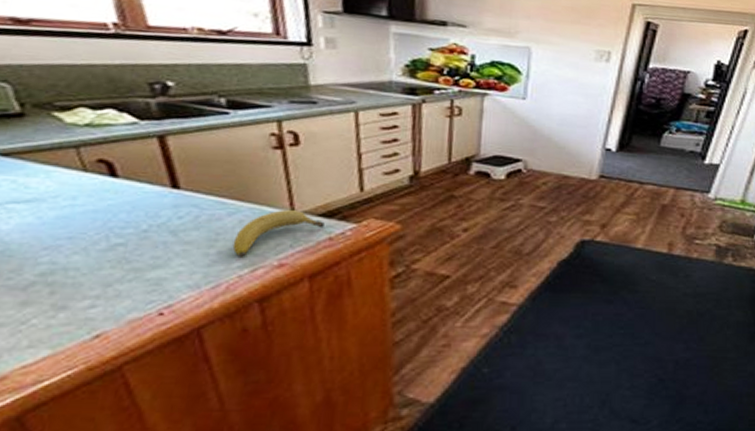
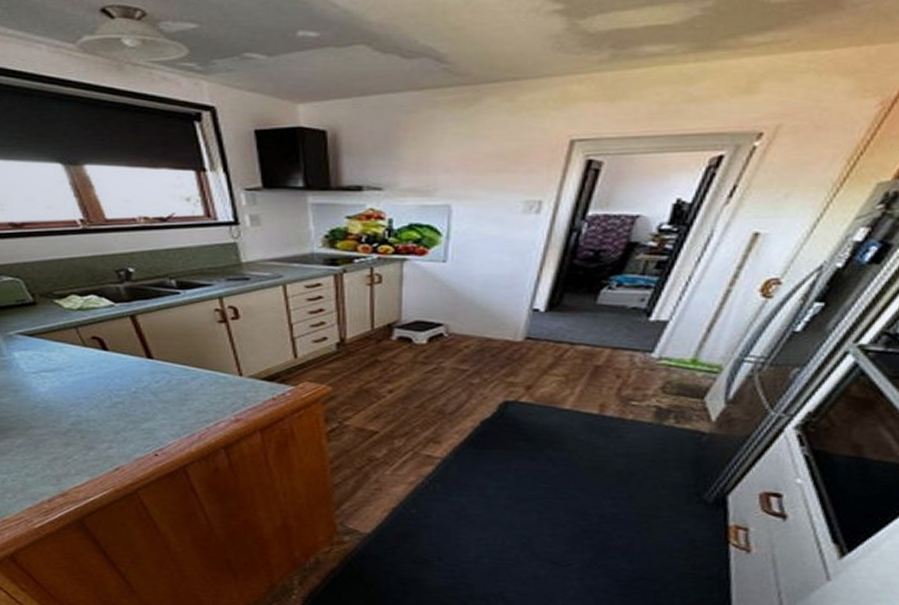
fruit: present [232,210,325,257] -> none [199,375,268,413]

